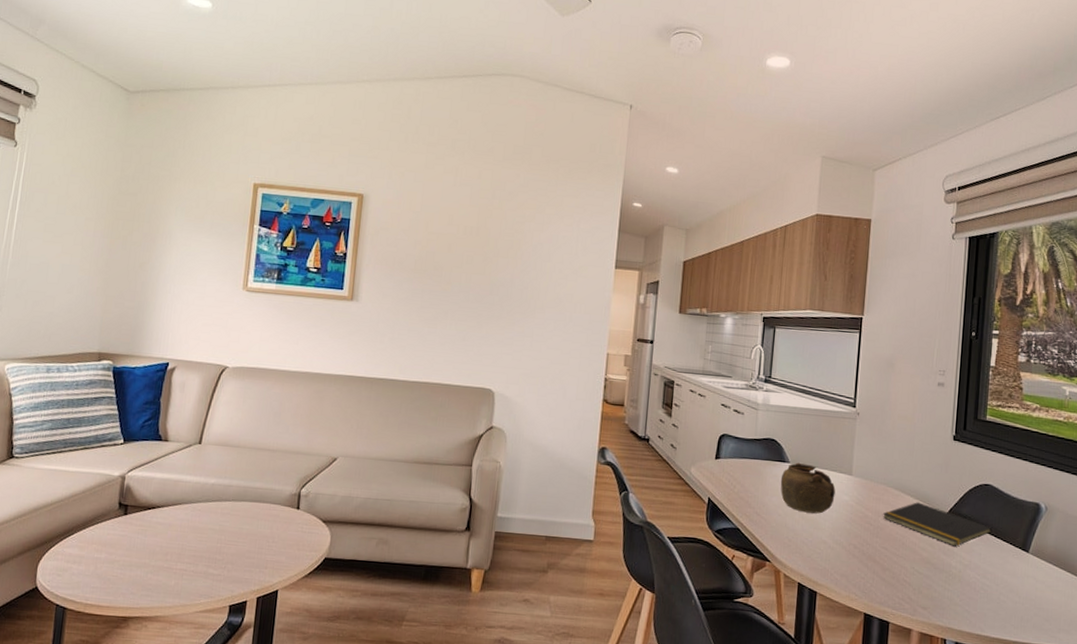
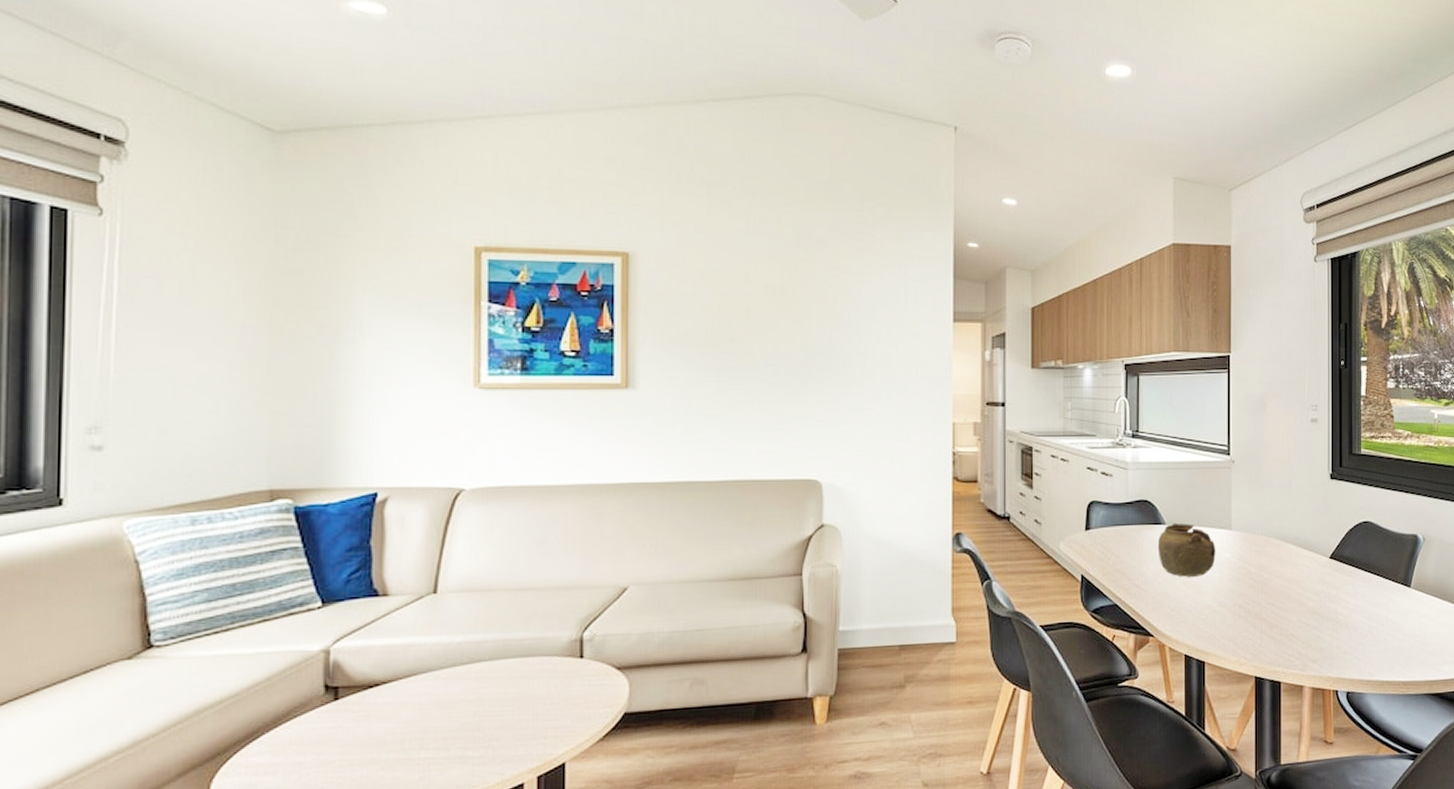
notepad: present [883,502,993,547] -> none [1266,549,1375,592]

